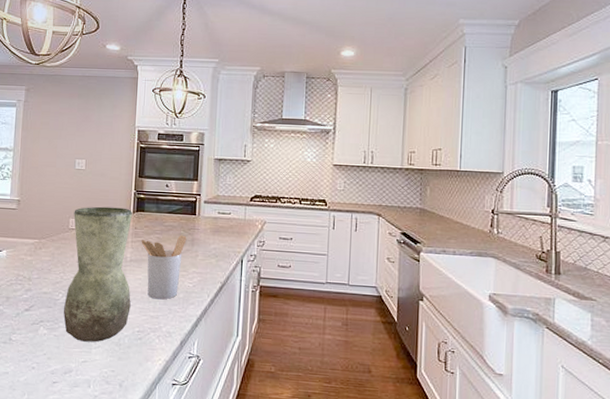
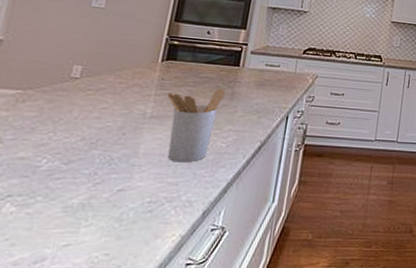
vase: present [63,206,132,342] -> none [44,52,161,219]

